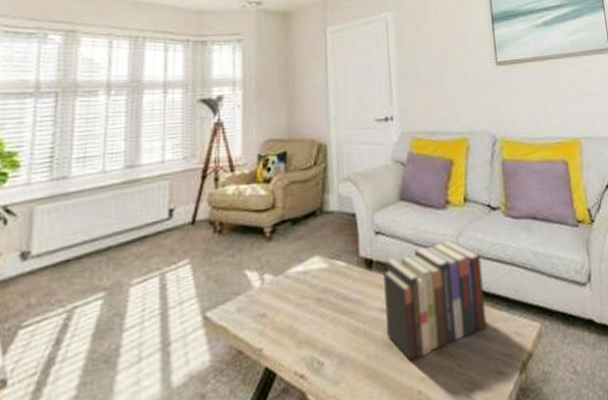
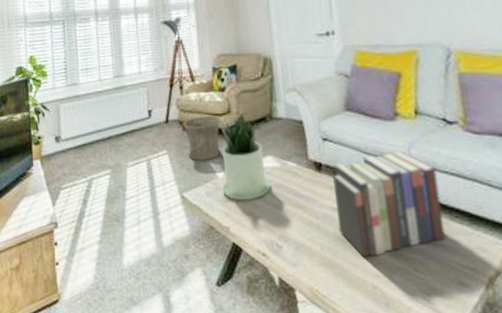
basket: none [214,212,263,270] -> present [183,115,221,161]
planter: none [257,208,316,314] -> present [220,113,271,201]

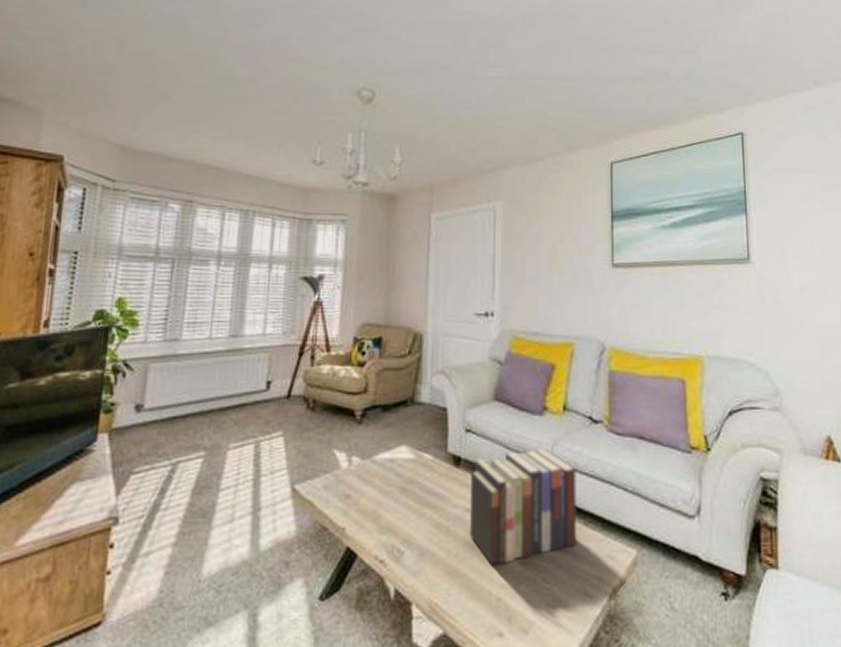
basket: present [183,115,221,161] -> none [308,393,355,448]
planter: present [220,113,271,201] -> none [344,394,402,497]

